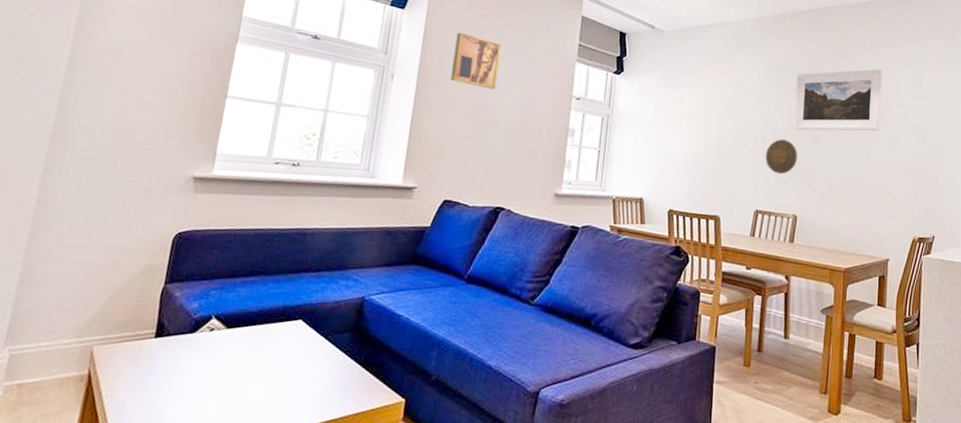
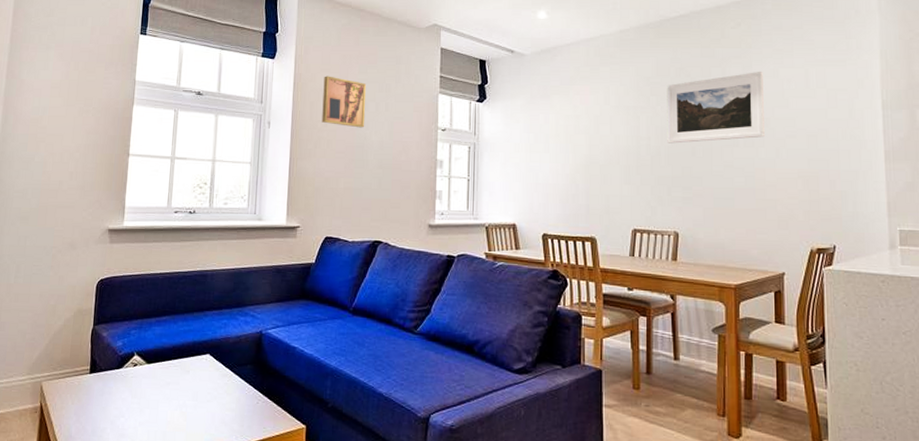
decorative plate: present [765,139,797,175] -> none [639,154,674,191]

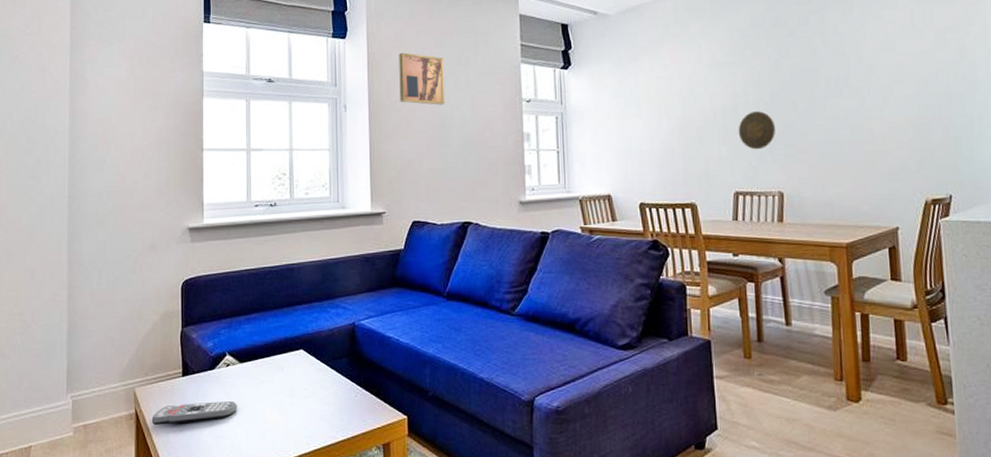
remote control: none [55,400,141,420] -> present [151,401,237,425]
decorative plate: none [639,154,674,191] -> present [738,111,775,150]
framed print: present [667,71,765,144] -> none [762,14,870,99]

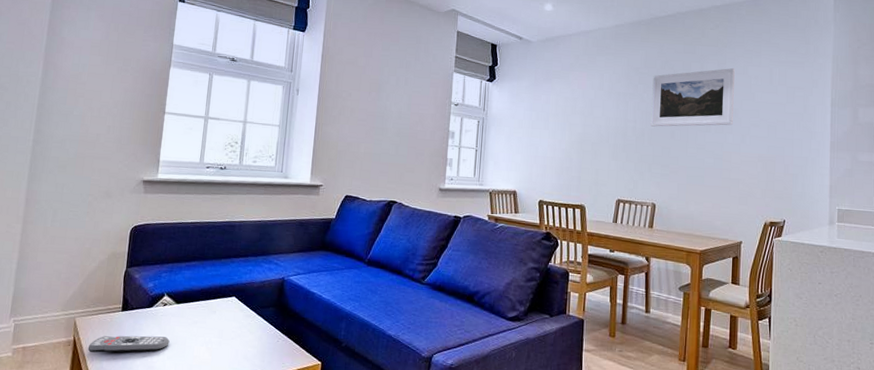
wall art: present [399,52,446,105] -> none [346,50,389,99]
decorative plate: present [738,111,775,150] -> none [625,135,655,167]
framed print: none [762,14,870,99] -> present [650,67,735,127]

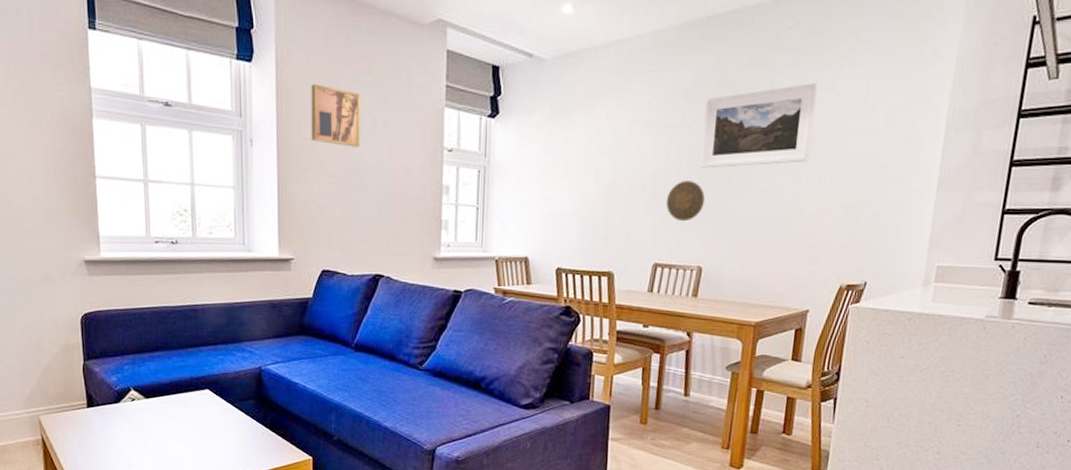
remote control: present [87,335,170,353] -> none [58,433,144,452]
wall art: none [346,50,389,99] -> present [311,84,361,148]
decorative plate: none [625,135,655,167] -> present [666,181,705,222]

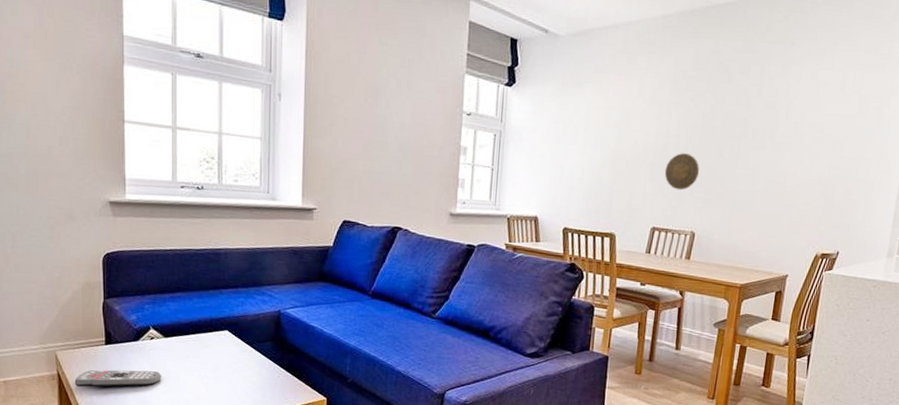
remote control: none [58,433,144,452] -> present [74,370,162,388]
wall art: present [311,84,361,148] -> none [338,45,387,107]
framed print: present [700,82,818,168] -> none [696,71,802,143]

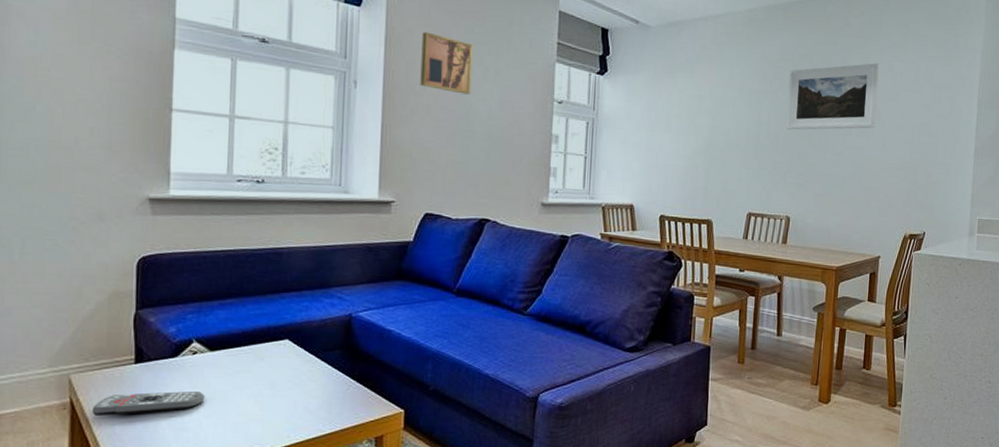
wall art: none [338,45,387,107] -> present [420,32,474,95]
decorative plate: present [664,153,700,191] -> none [757,139,791,176]
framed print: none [696,71,802,143] -> present [786,62,879,130]

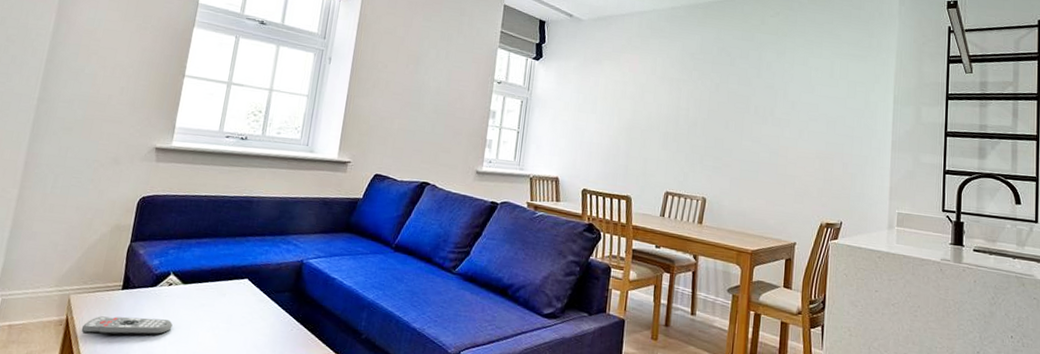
wall art: present [420,32,474,95] -> none [382,19,430,73]
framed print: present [786,62,879,130] -> none [704,58,794,119]

